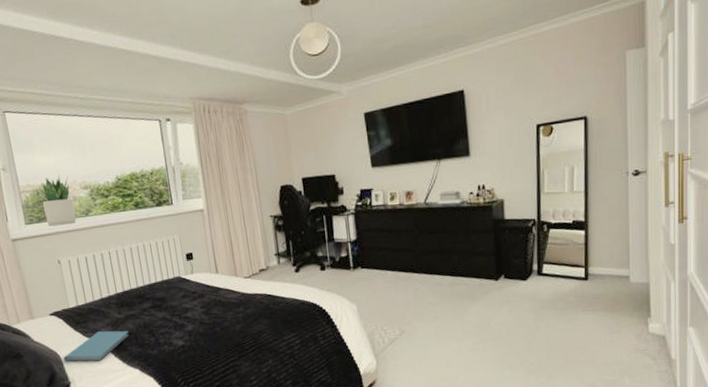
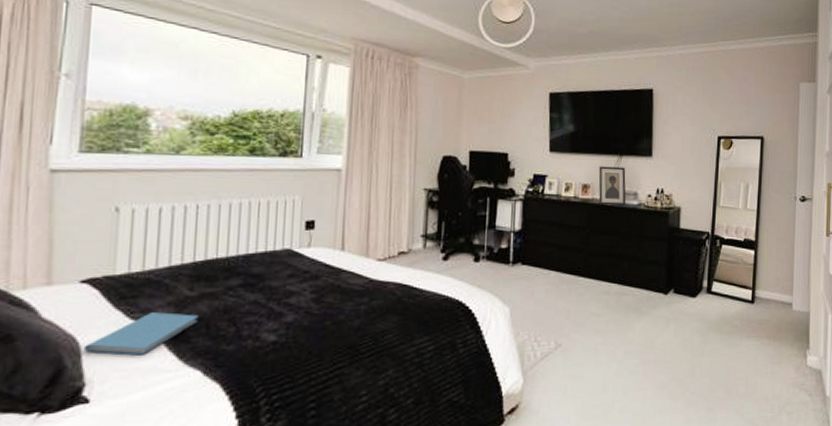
planter: present [39,175,76,227] -> none [114,96,163,162]
picture frame: none [419,170,449,208] -> present [598,166,626,206]

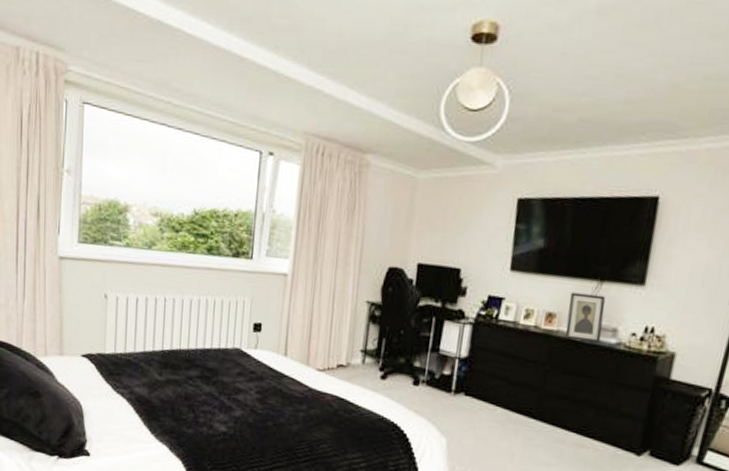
book: present [83,312,198,356] -> none [85,389,166,425]

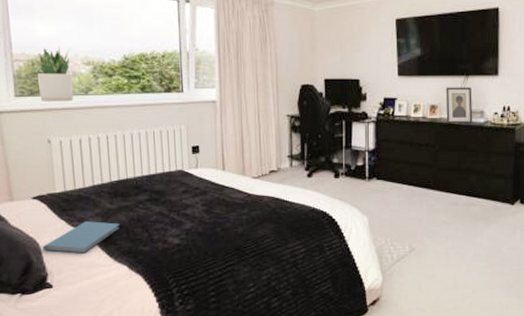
book: none [85,389,166,425] -> present [42,221,120,254]
planter: none [102,192,139,256] -> present [35,47,74,102]

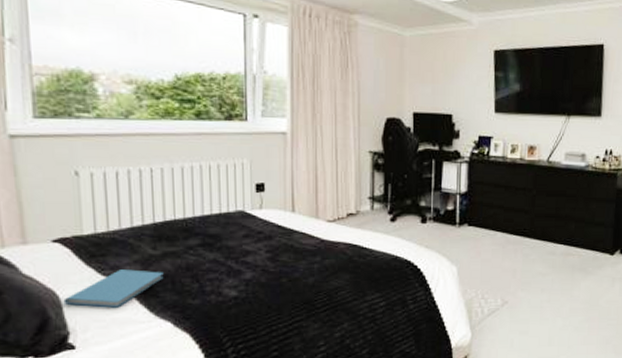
planter: present [35,47,74,102] -> none [62,61,111,127]
picture frame: present [445,87,473,124] -> none [545,127,574,167]

